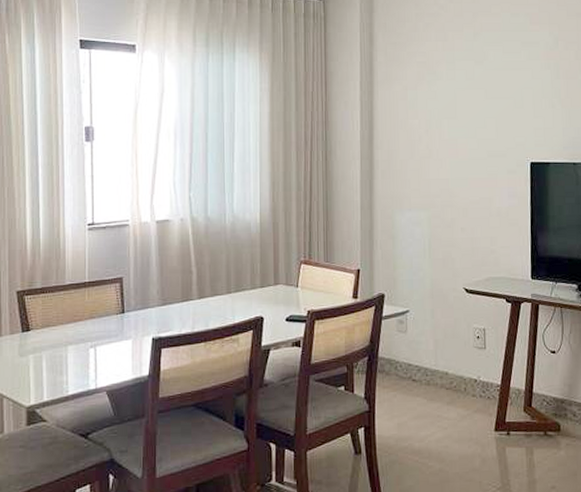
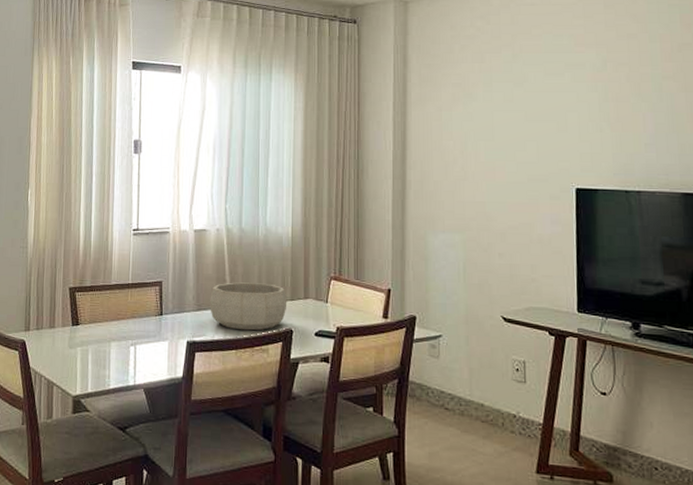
decorative bowl: none [176,272,257,322] -> present [210,282,287,331]

